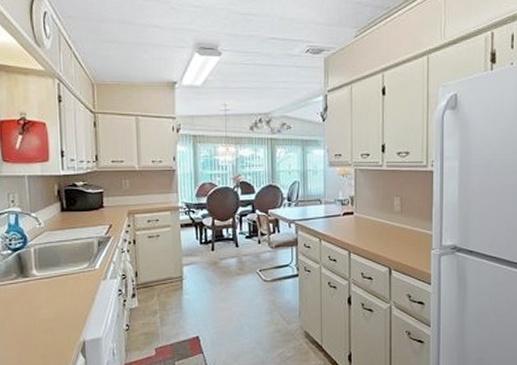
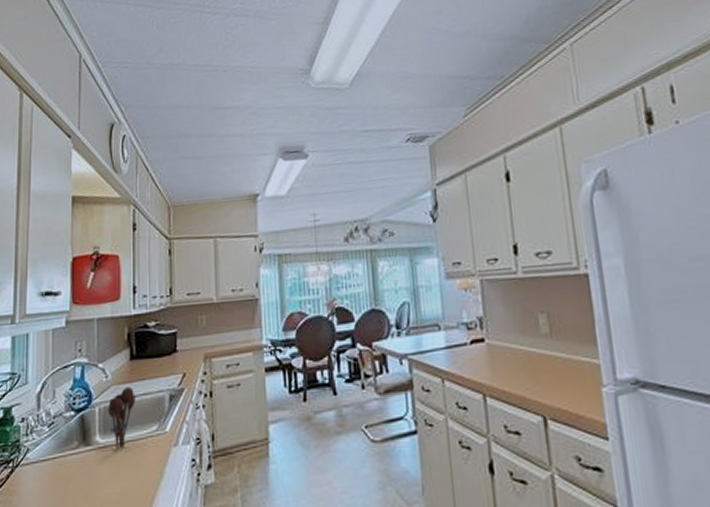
utensil holder: none [42,233,68,281] -> present [108,386,136,449]

